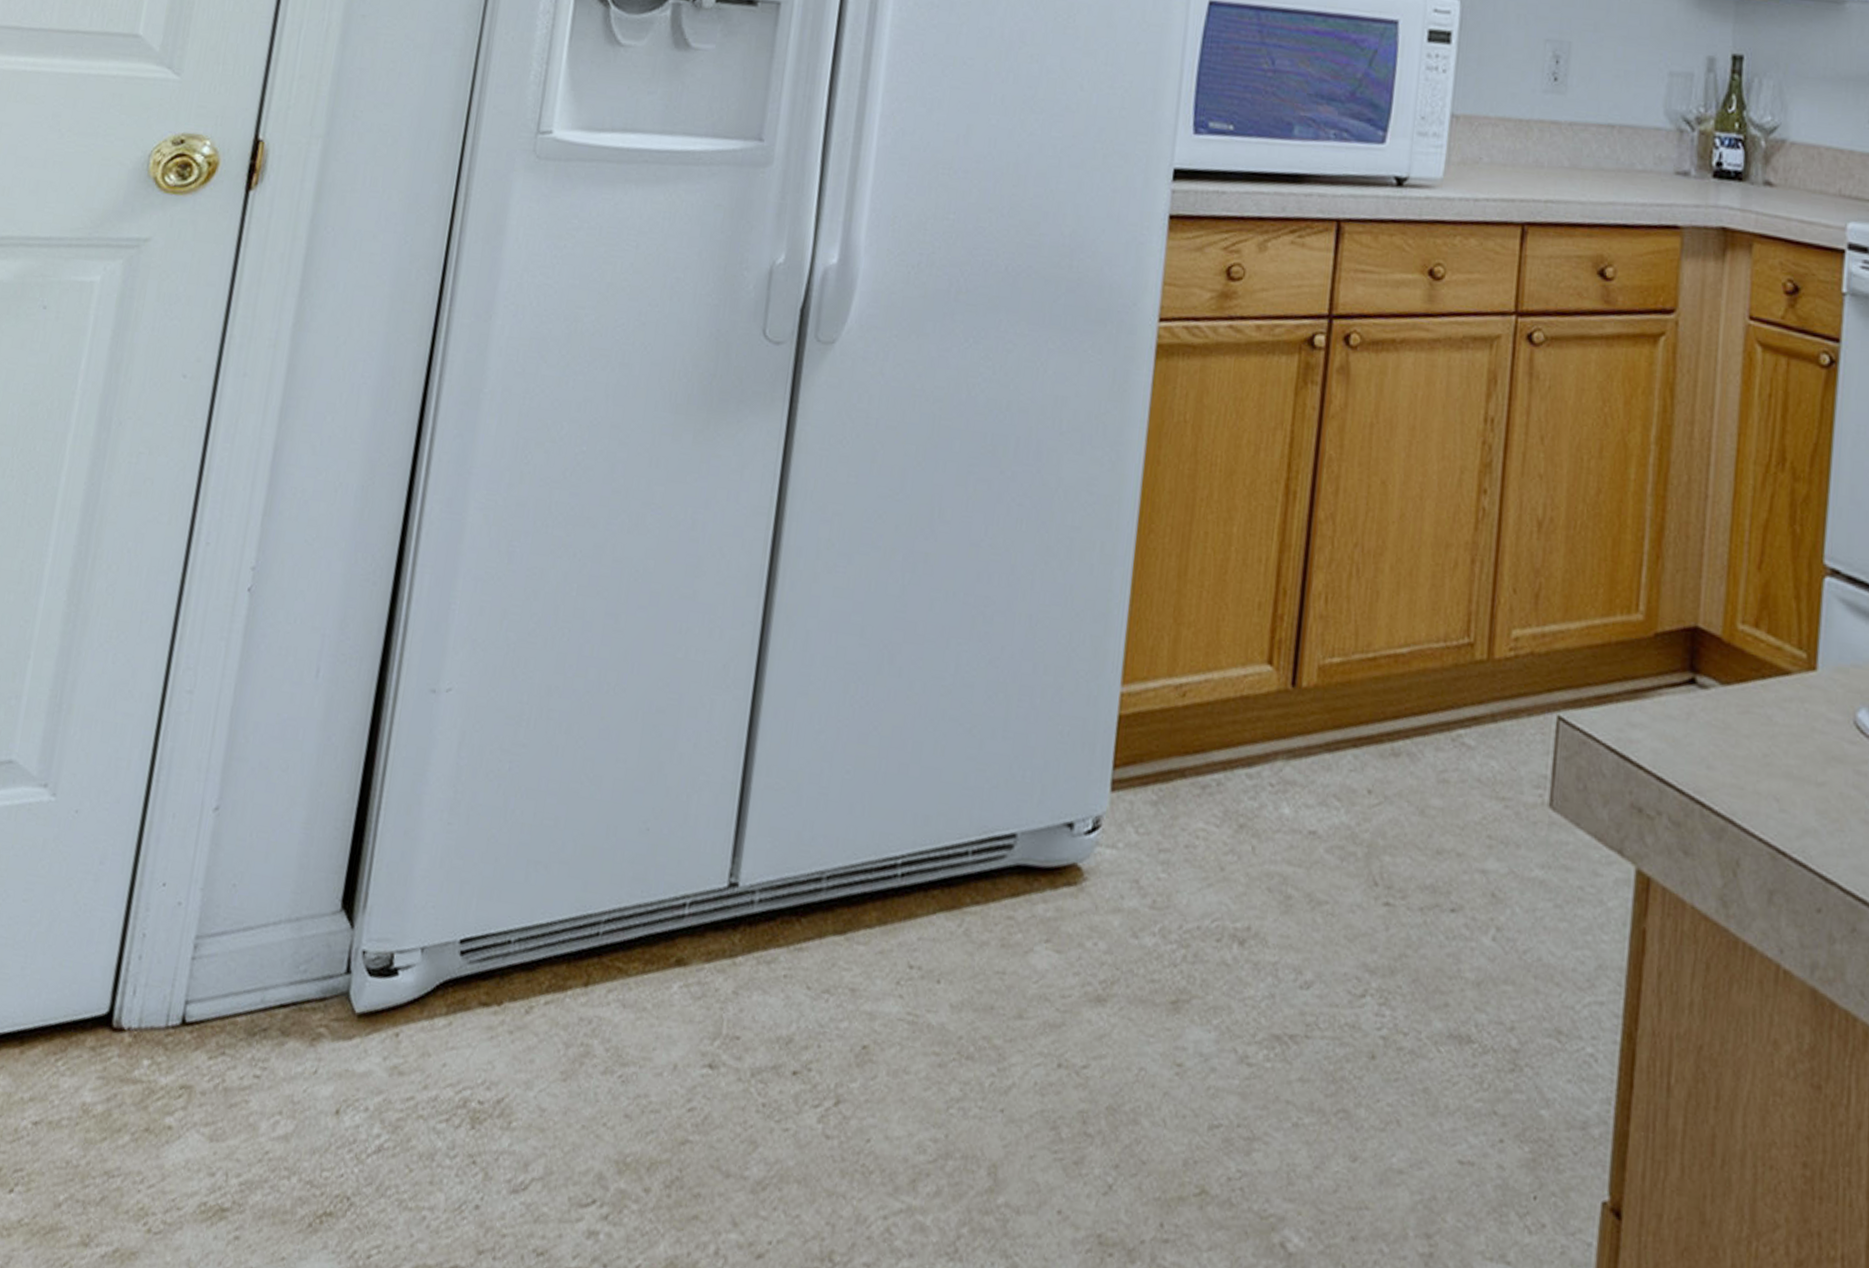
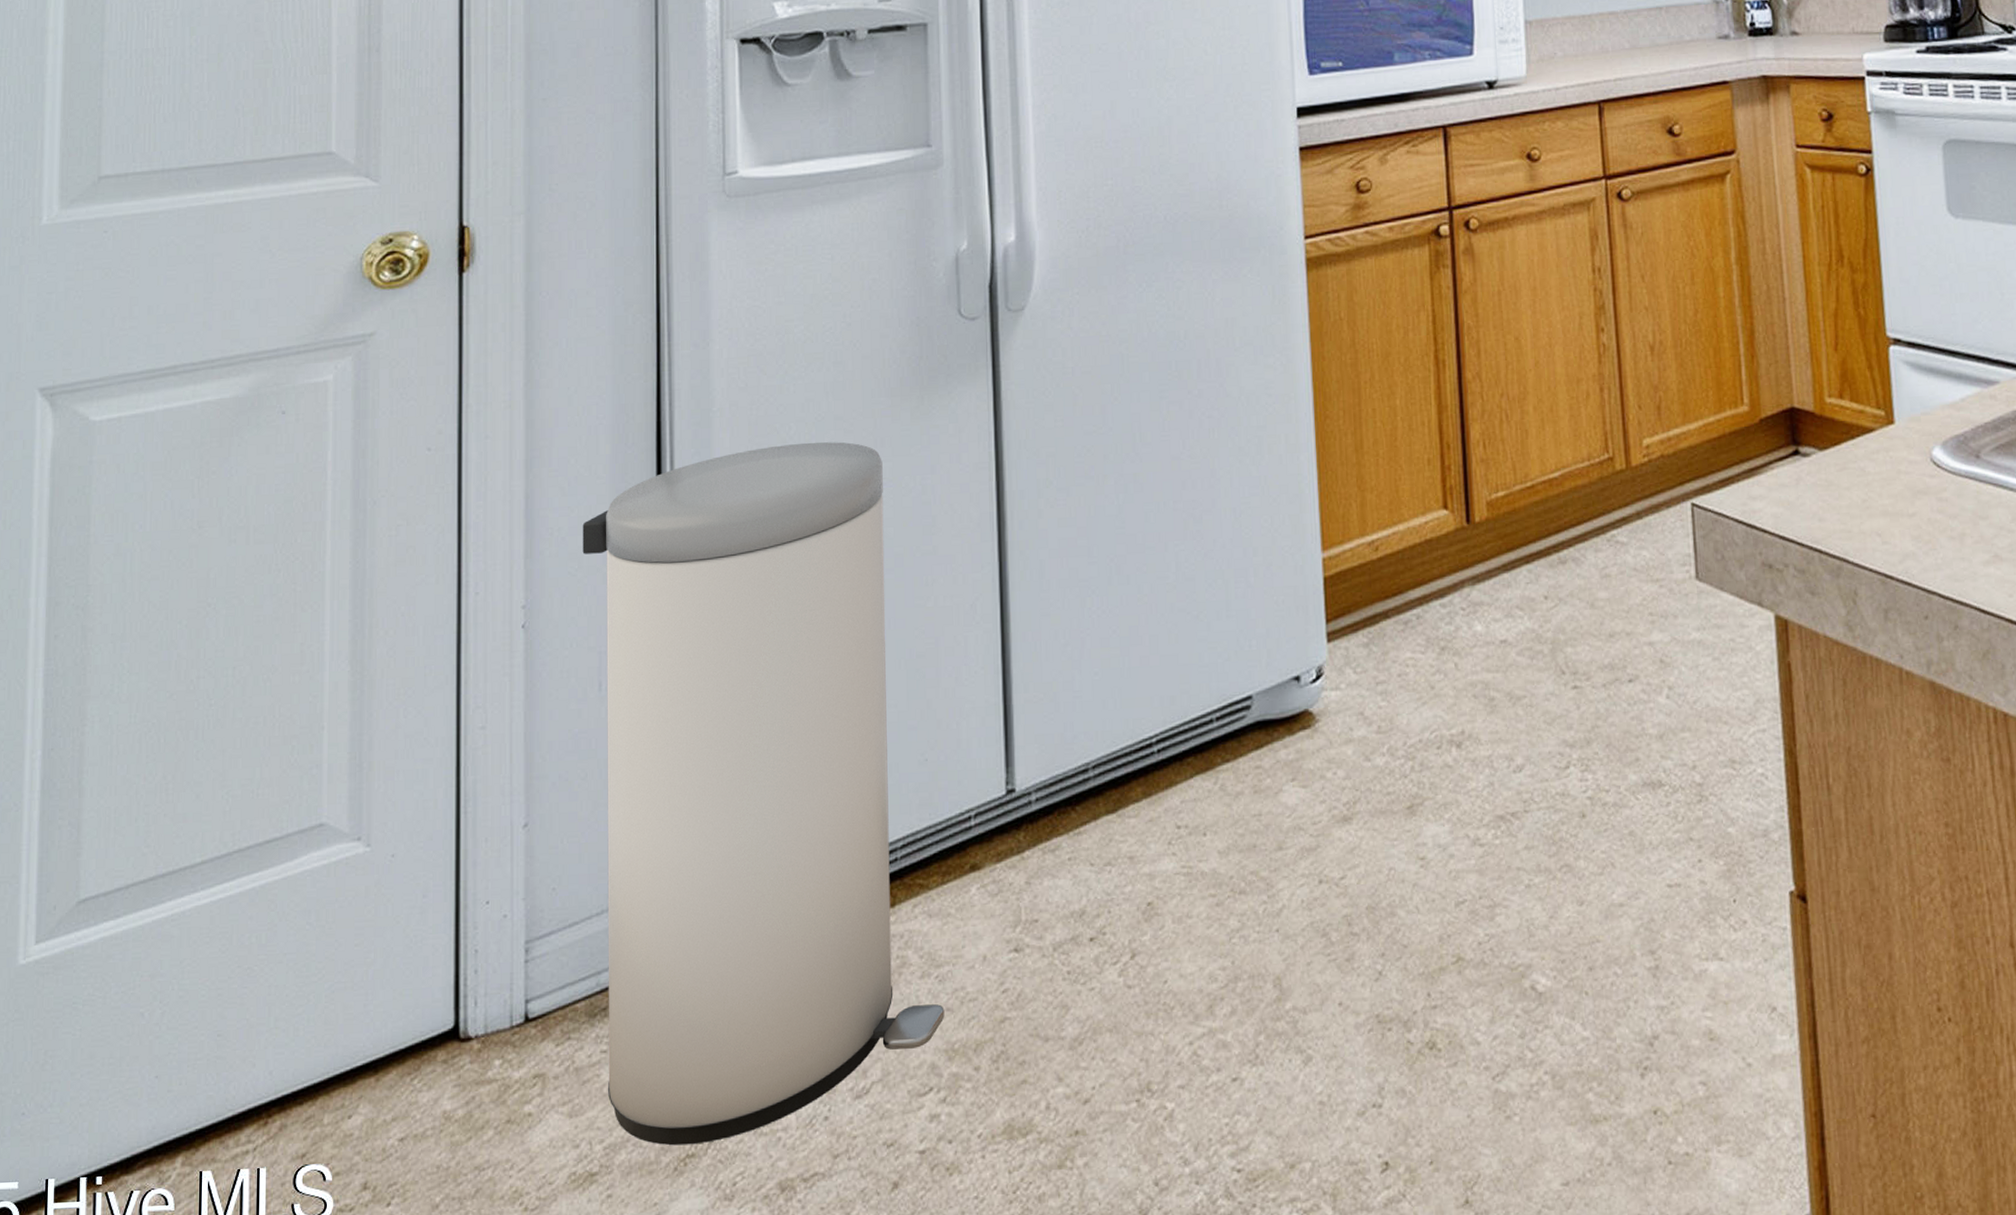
pedal bin: none [253,443,655,1204] -> present [582,442,945,1146]

